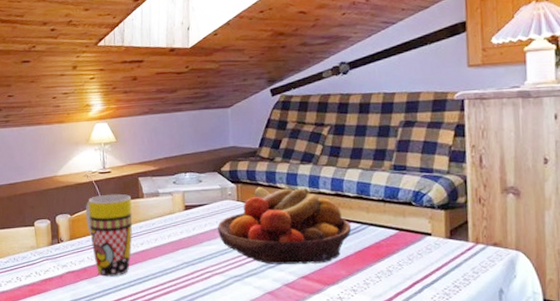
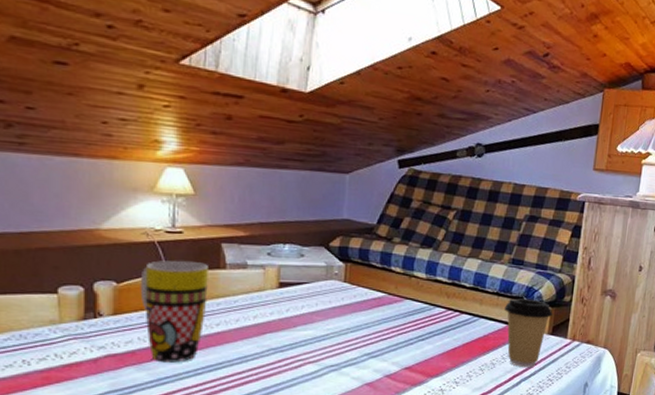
fruit bowl: present [218,186,352,265] -> none [317,267,463,355]
coffee cup: none [393,203,448,274] -> present [504,298,553,368]

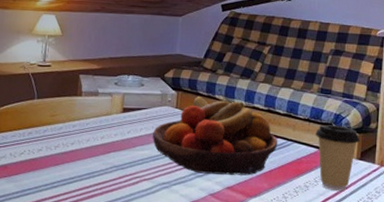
mug: present [140,260,209,363] -> none [15,88,68,176]
fruit bowl: none [317,267,463,355] -> present [152,95,278,176]

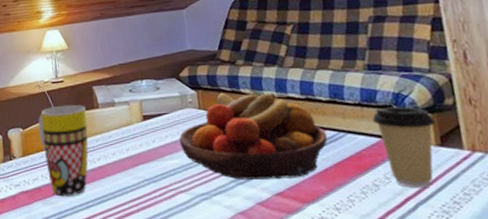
mug: none [15,88,68,176] -> present [38,104,89,197]

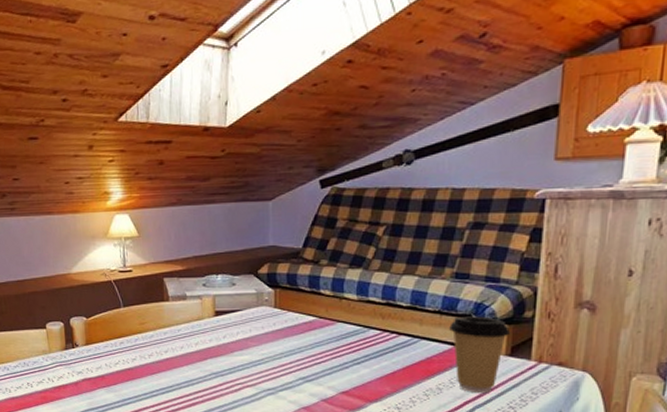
mug: present [38,104,89,197] -> none [103,295,156,386]
fruit bowl: present [179,92,328,180] -> none [251,292,401,379]

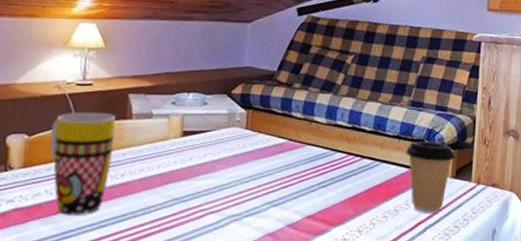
mug: none [103,295,156,386] -> present [49,111,116,215]

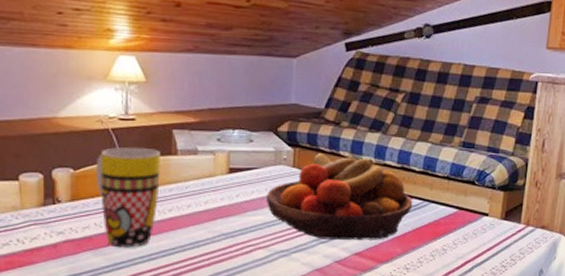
fruit bowl: none [219,114,365,202] -> present [266,152,413,240]
coffee cup: present [406,141,456,214] -> none [455,182,506,254]

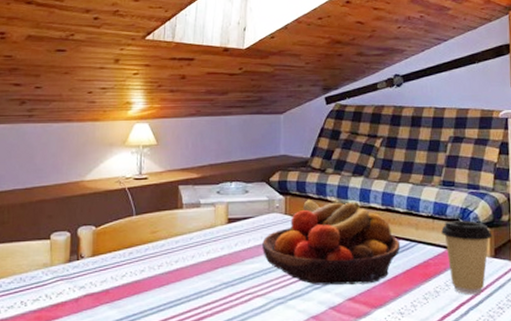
mug: present [95,146,162,248] -> none [113,203,169,300]
coffee cup: none [455,182,506,254] -> present [441,220,493,295]

